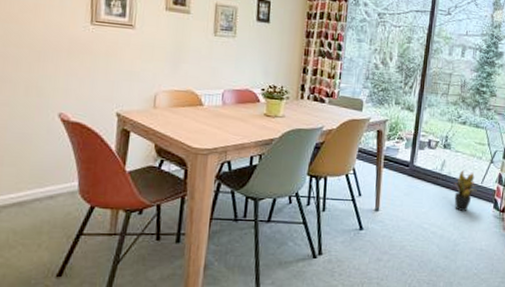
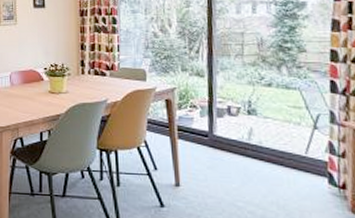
potted plant: present [454,169,477,212] -> none [268,138,301,188]

